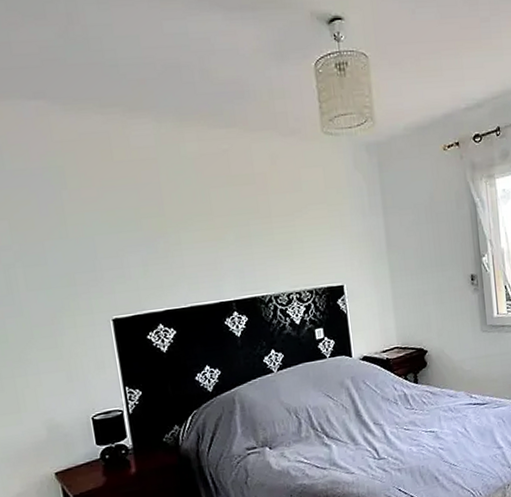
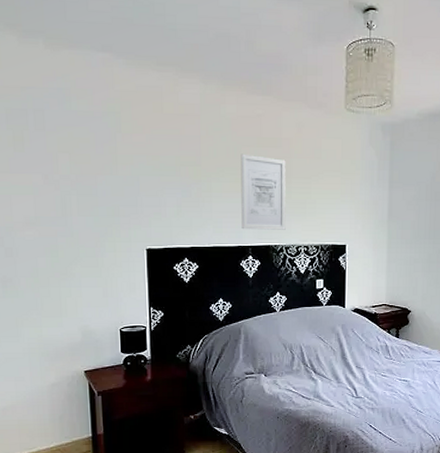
wall art: none [209,196,272,283] -> present [241,153,286,230]

